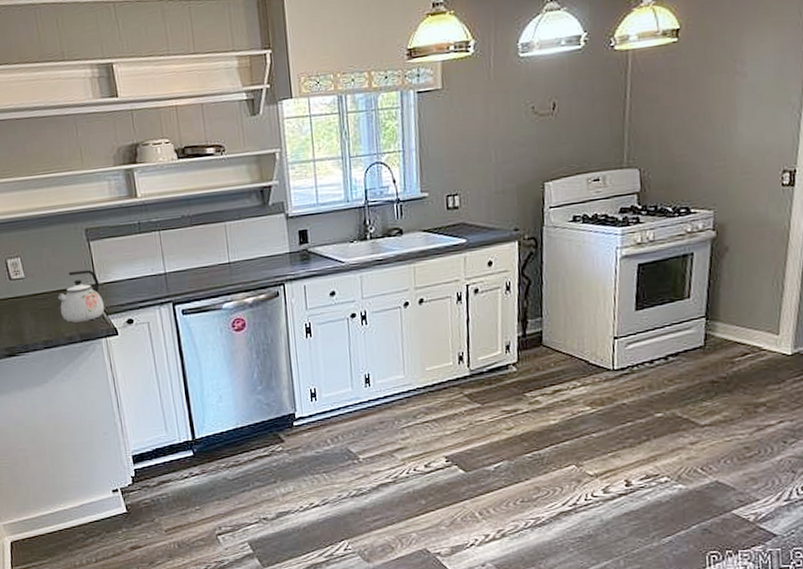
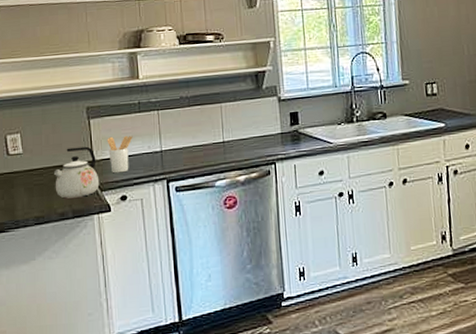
utensil holder: none [108,257,135,297] -> present [107,135,133,173]

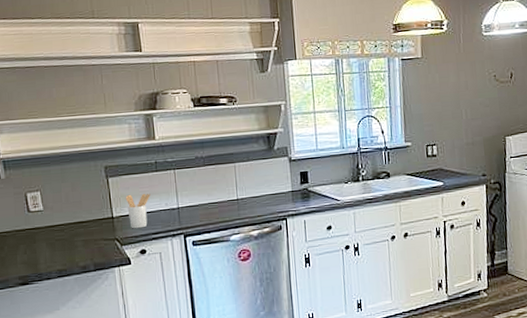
kettle: present [54,146,100,198] -> none [75,203,120,253]

